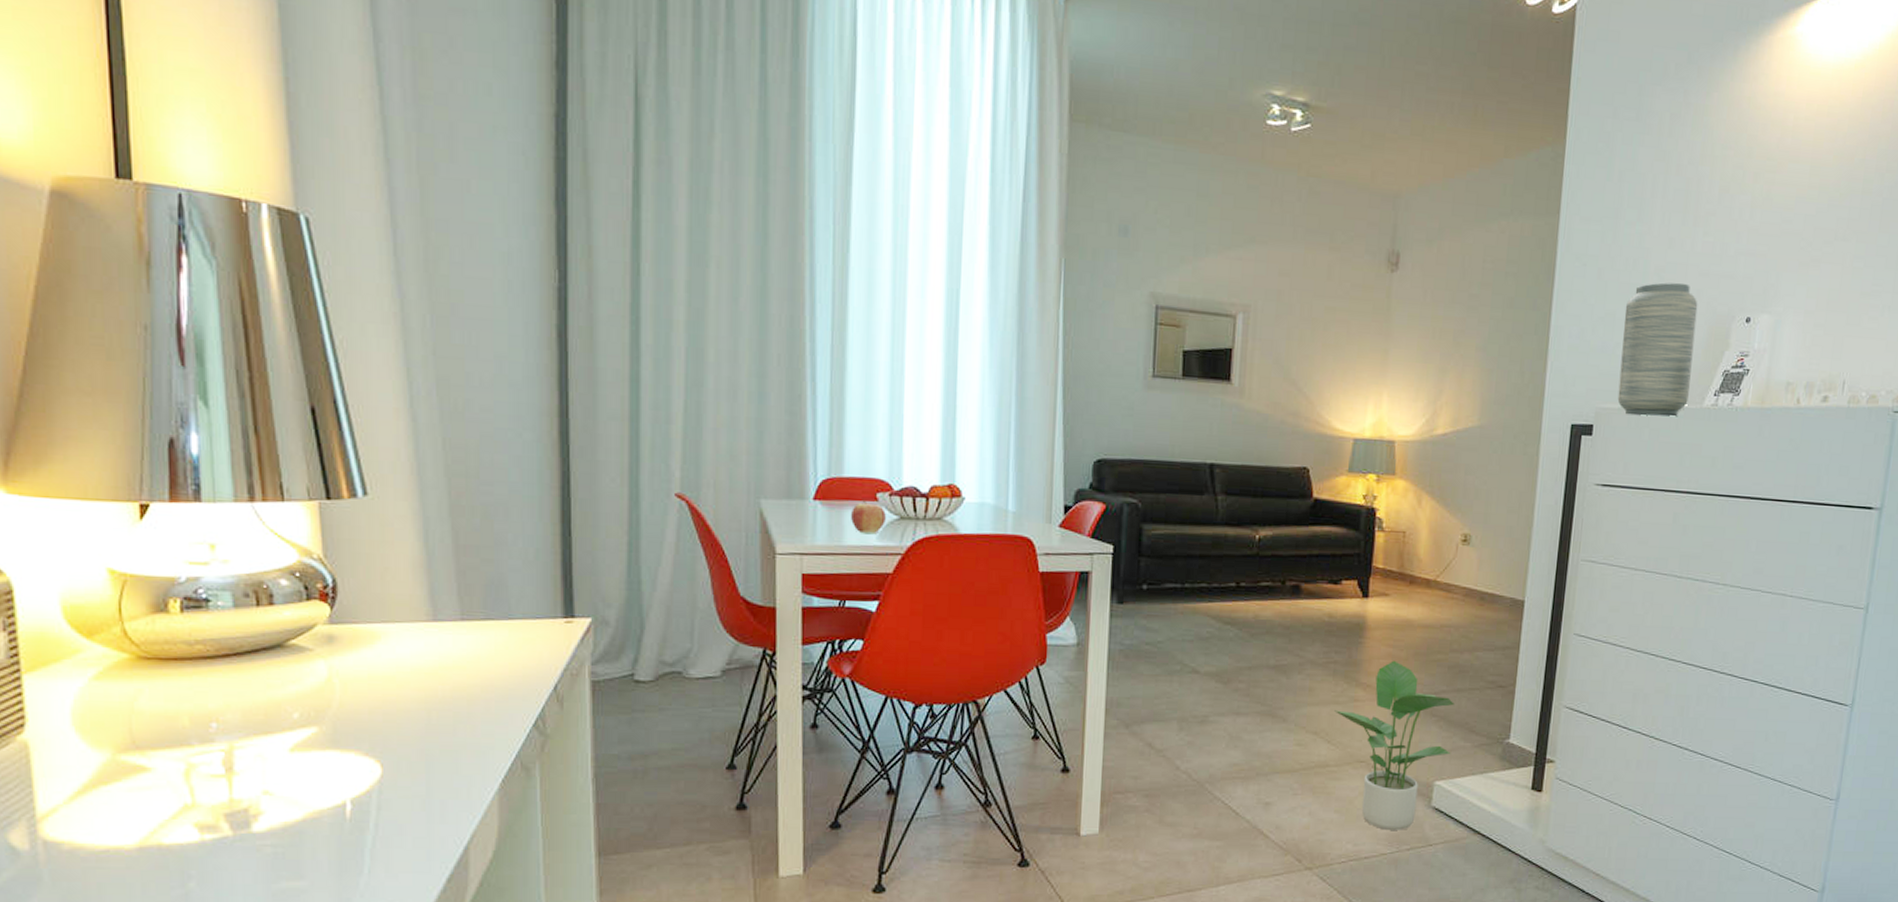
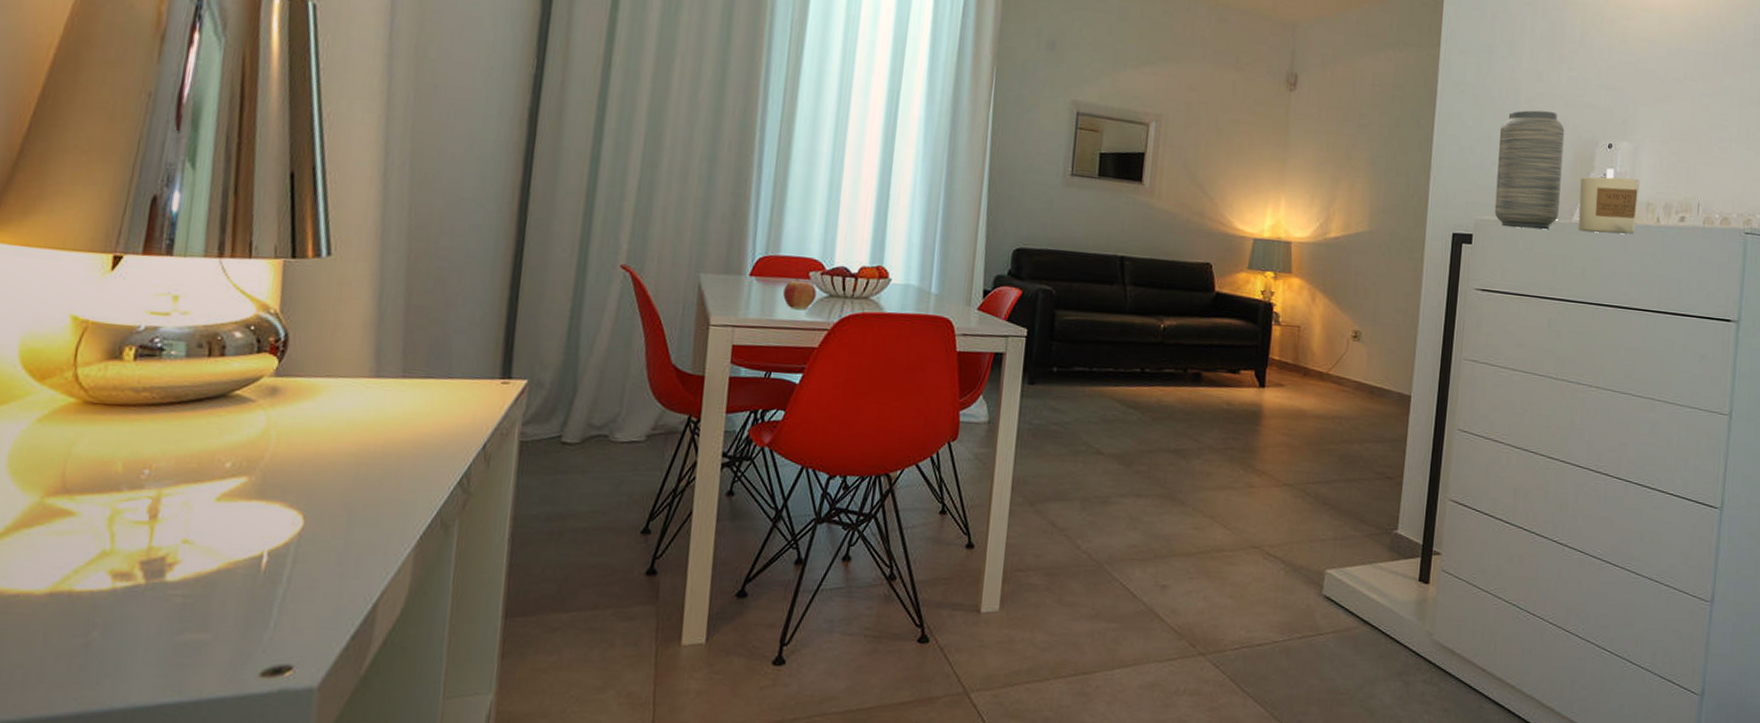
potted plant: present [1334,660,1455,830] -> none [1231,449,1345,618]
candle: none [1710,345,1780,418] -> present [1578,168,1640,234]

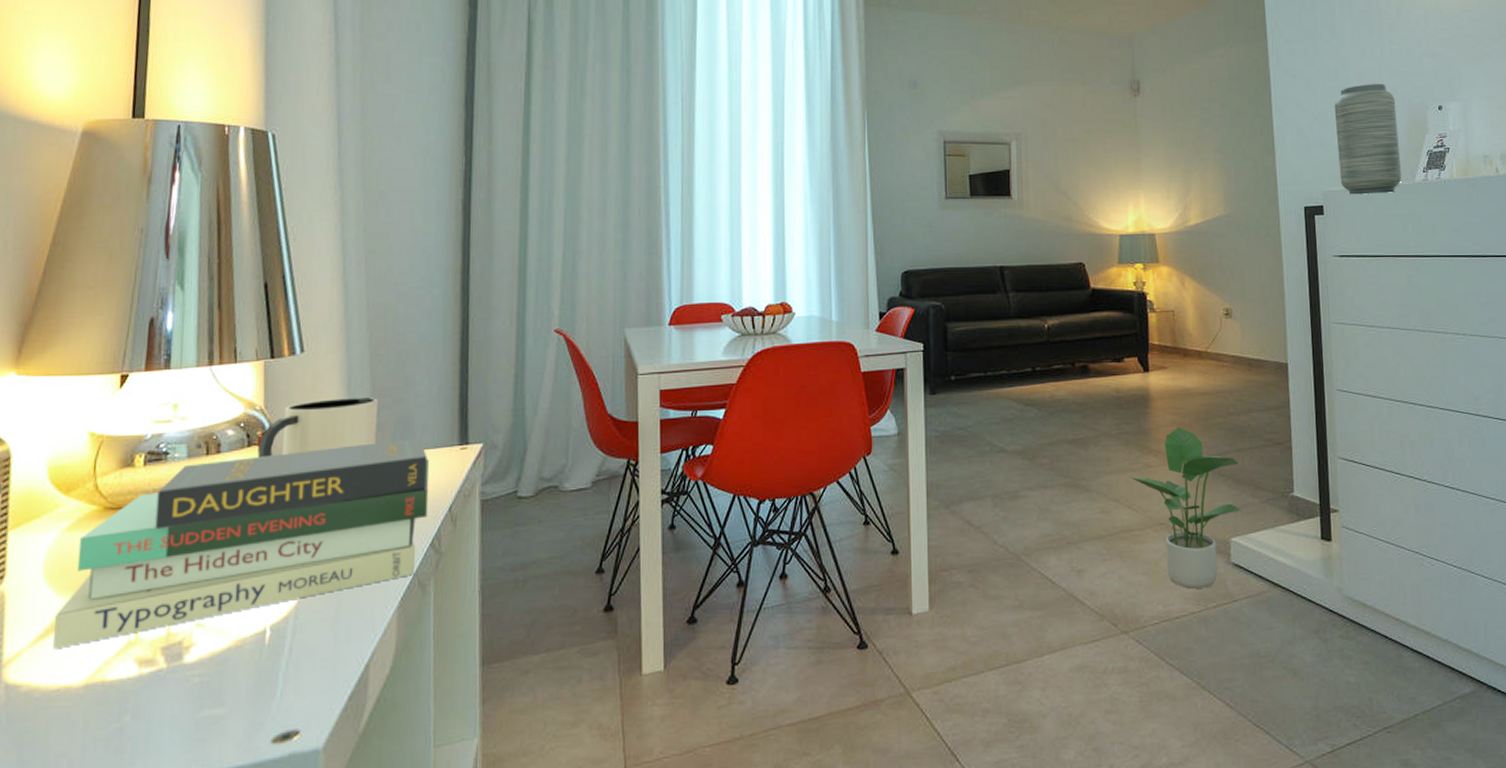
books: none [14,364,465,550] -> present [53,438,430,649]
mug: none [267,311,412,368] -> present [257,396,378,458]
fruit: present [783,278,816,309] -> none [700,323,729,350]
potted plant: none [1231,449,1345,618] -> present [1131,427,1241,589]
candle: present [1578,168,1640,234] -> none [1416,128,1477,190]

